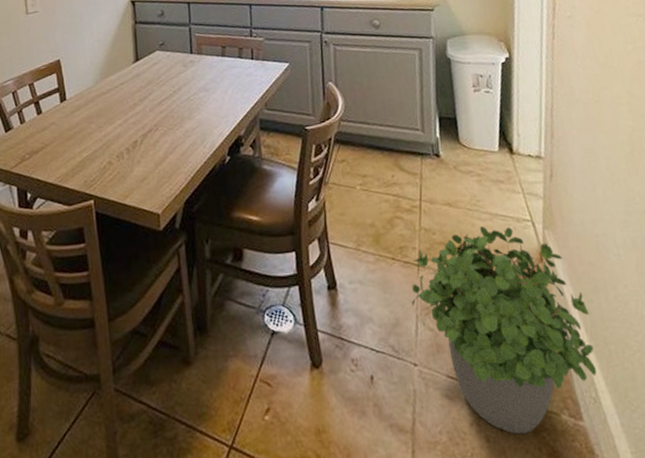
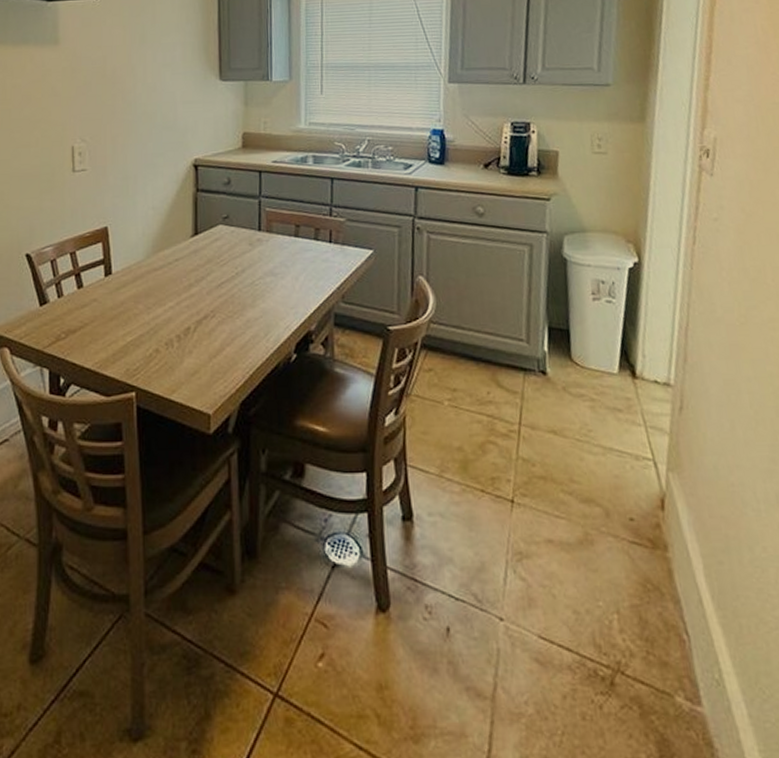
potted plant: present [412,226,597,435] -> none [502,462,723,715]

